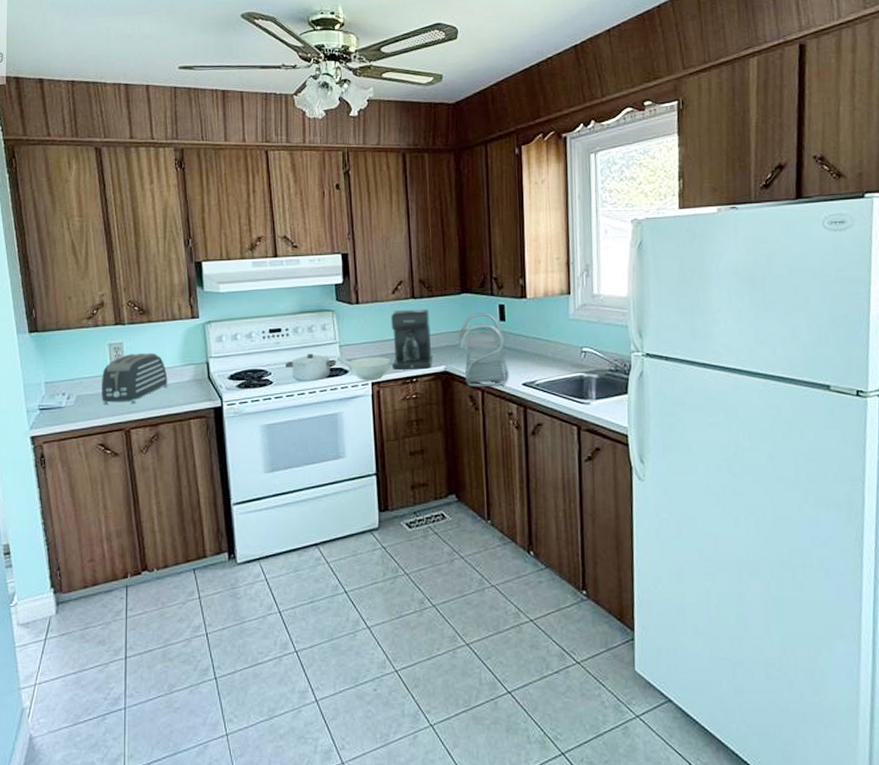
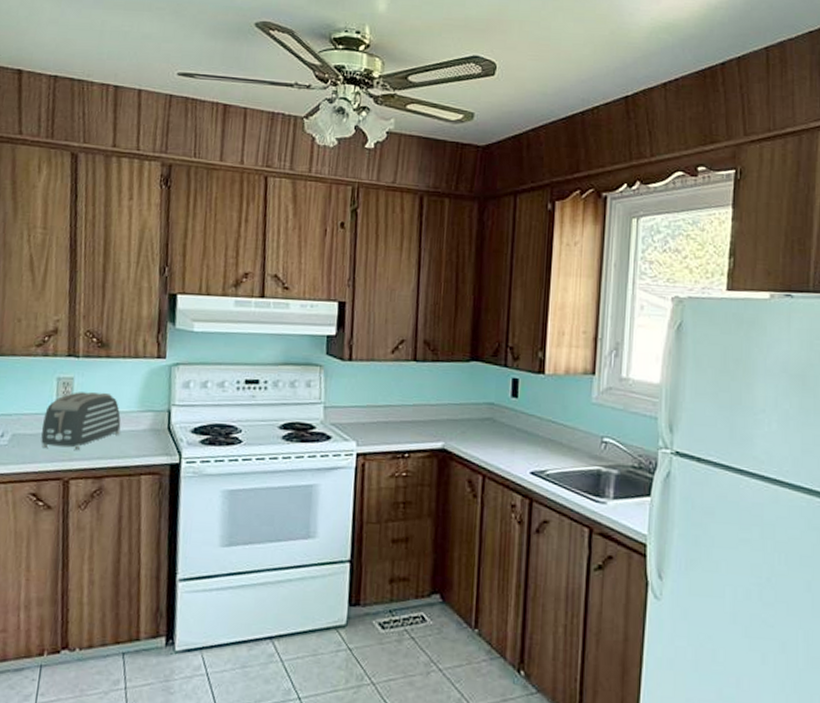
cooking pot: present [285,353,336,382] -> none [258,412,319,446]
bowl: present [347,356,391,381] -> none [331,423,382,451]
coffee maker: present [391,308,432,370] -> none [382,373,432,444]
dish rack: present [458,313,509,388] -> none [461,385,516,473]

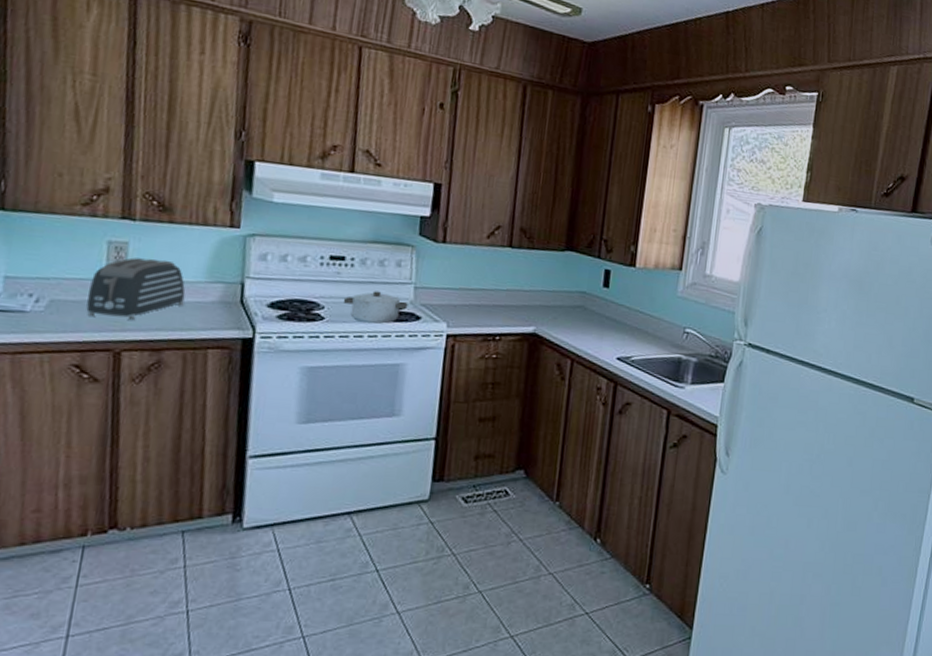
cooking pot: none [258,412,319,446] -> present [343,291,408,325]

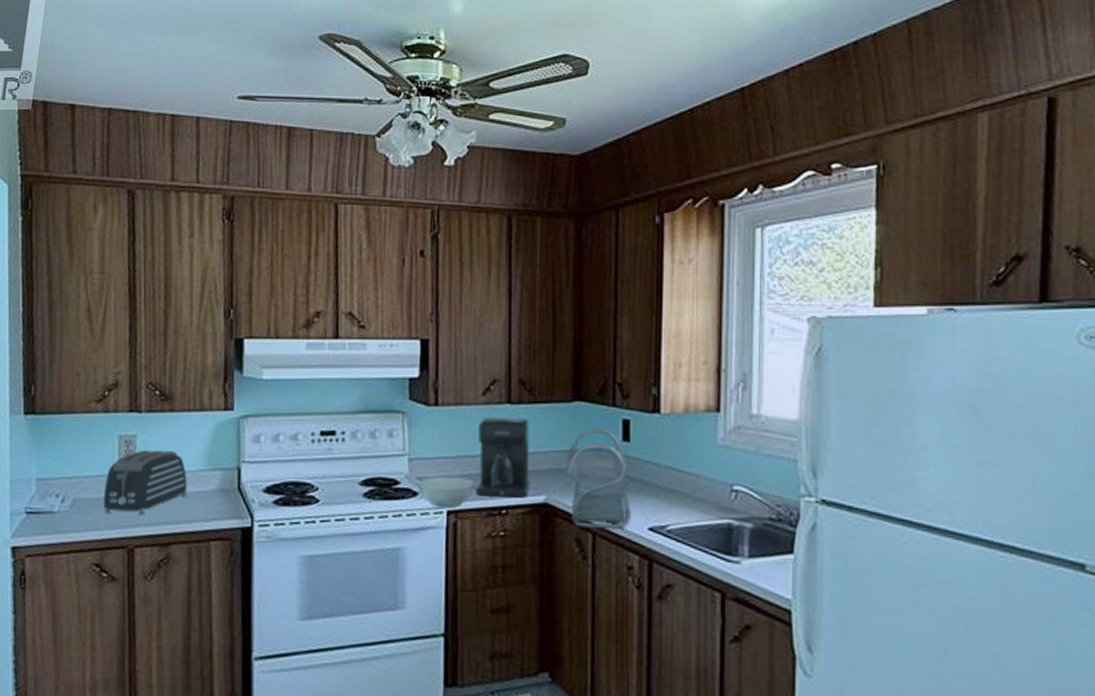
cooking pot: present [343,291,408,325] -> none [336,466,403,504]
bowl: none [421,305,474,332] -> present [417,476,475,508]
coffee maker: none [474,258,527,328] -> present [476,417,530,498]
dish rack: none [553,274,606,358] -> present [565,428,631,530]

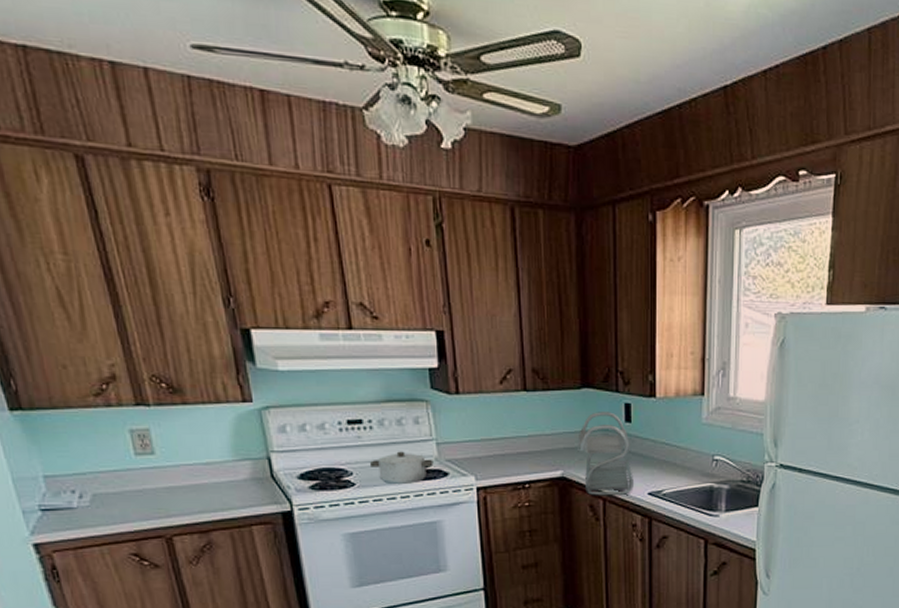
toaster: present [103,450,188,516] -> none [125,444,218,507]
cooking pot: none [336,466,403,504] -> present [369,451,434,485]
bowl: present [417,476,475,508] -> none [447,457,500,485]
coffee maker: present [476,417,530,498] -> none [499,403,548,473]

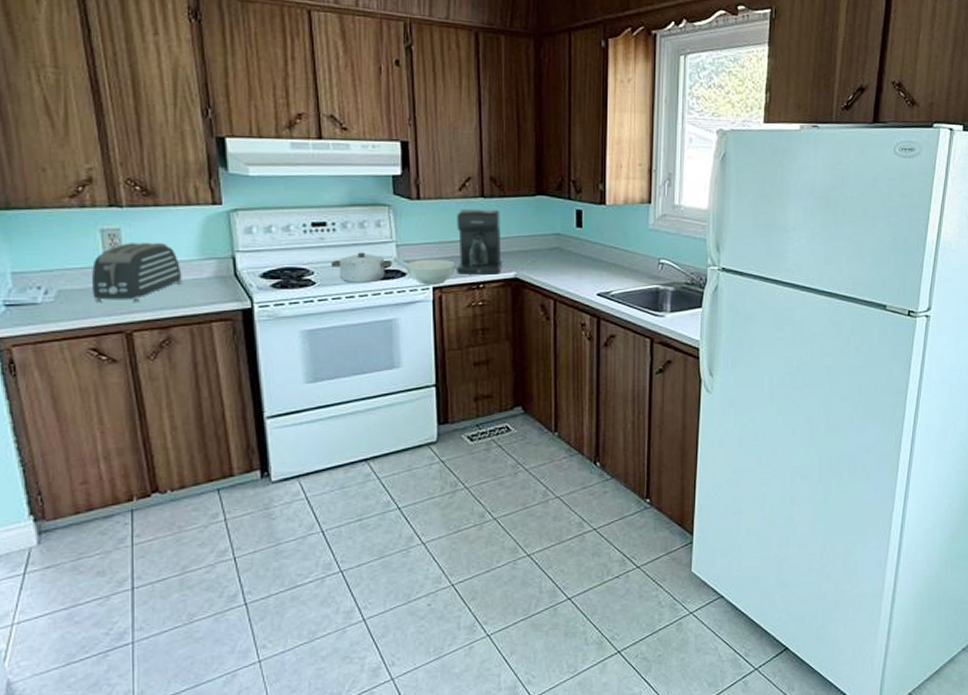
toaster: none [125,444,218,507] -> present [92,243,182,303]
bowl: none [447,457,500,485] -> present [405,259,456,285]
coffee maker: none [499,403,548,473] -> present [457,209,502,274]
dish rack: present [577,412,634,496] -> none [531,217,583,297]

